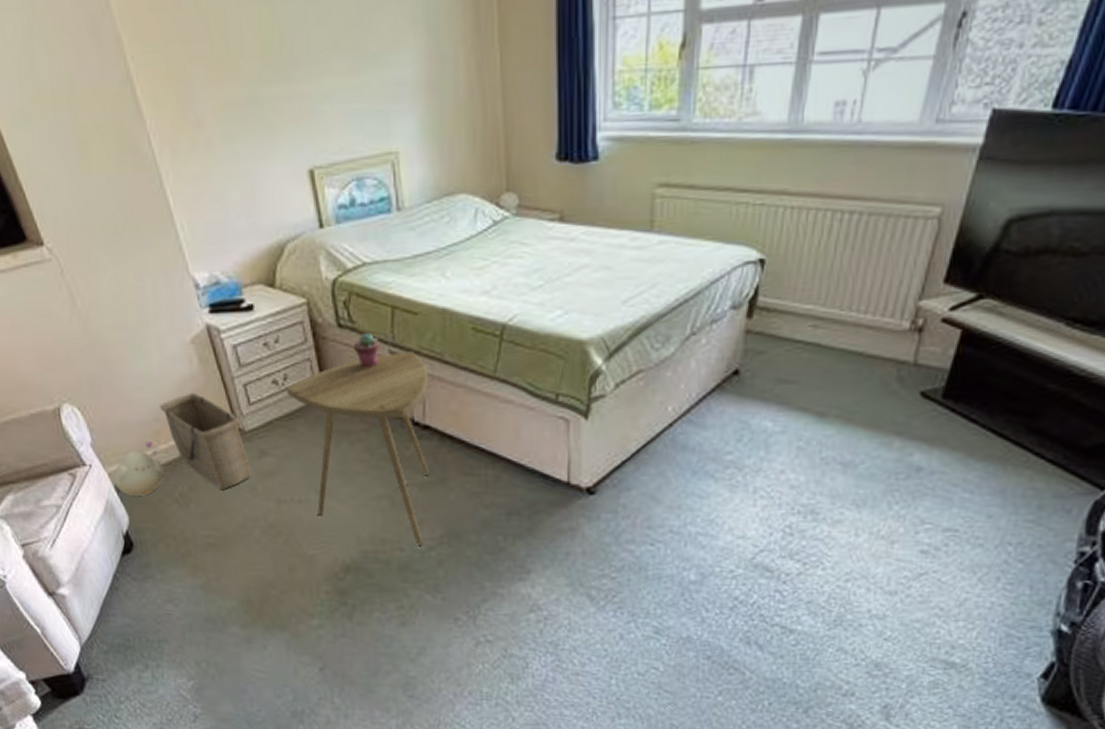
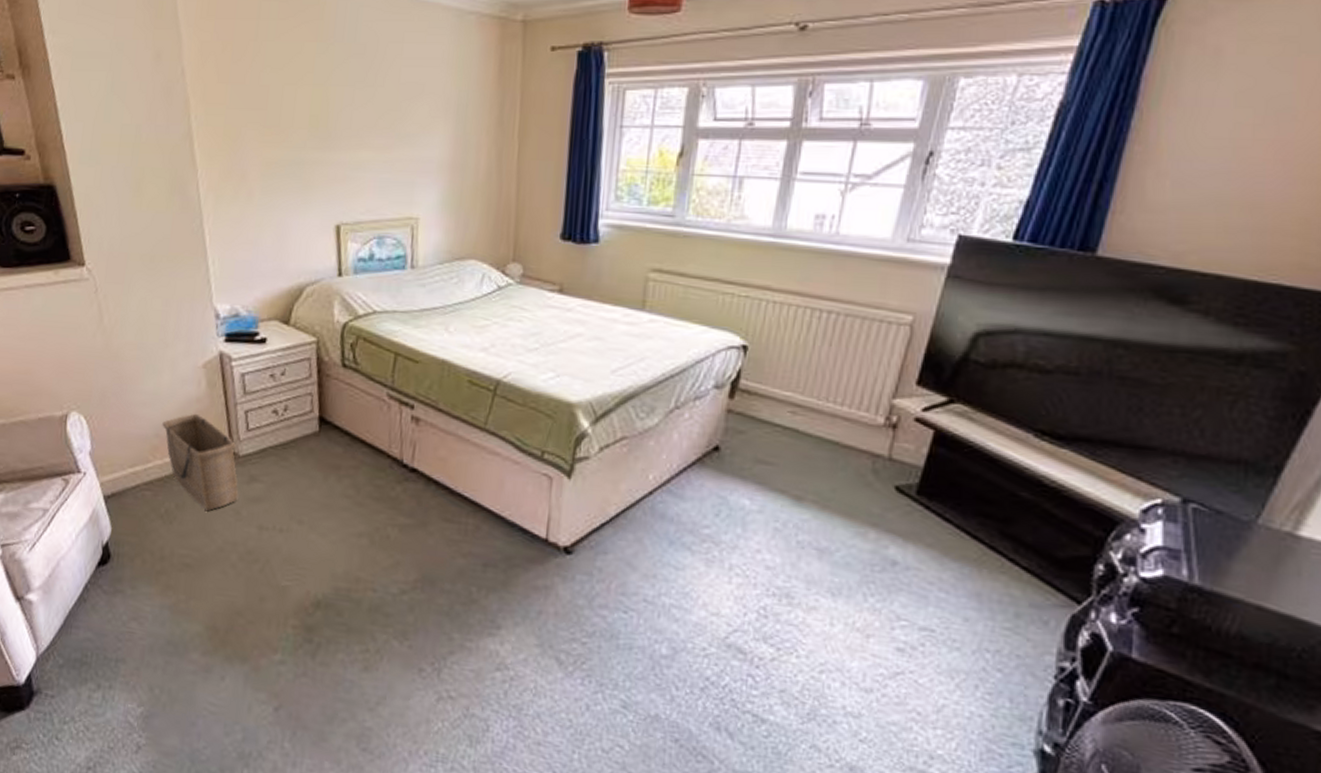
plush toy: present [114,442,164,496] -> none [105,456,155,509]
side table: present [286,352,429,545] -> none [284,396,422,588]
potted succulent: present [352,334,381,368] -> none [353,375,380,408]

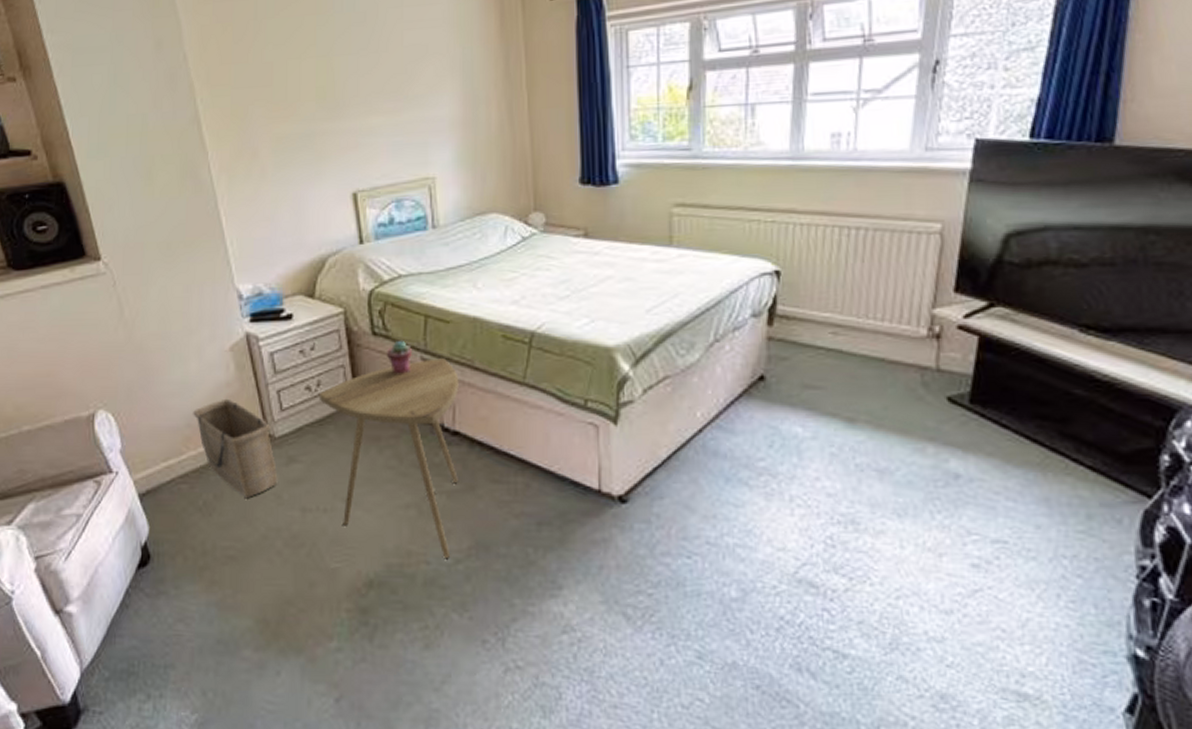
side table: none [284,396,422,588] -> present [318,358,459,558]
potted succulent: none [353,375,380,408] -> present [386,341,413,374]

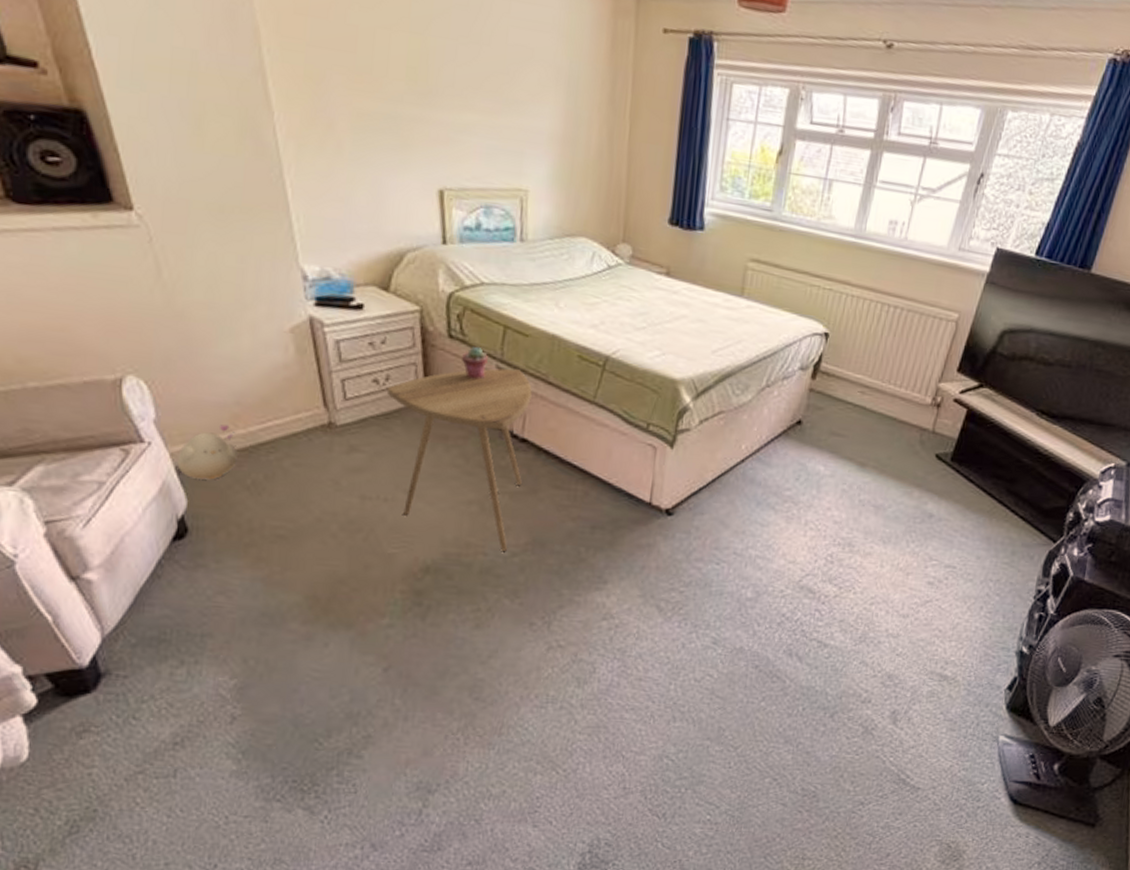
plush toy: none [140,448,190,504] -> present [177,425,238,480]
basket: present [193,398,278,498] -> none [243,380,337,481]

